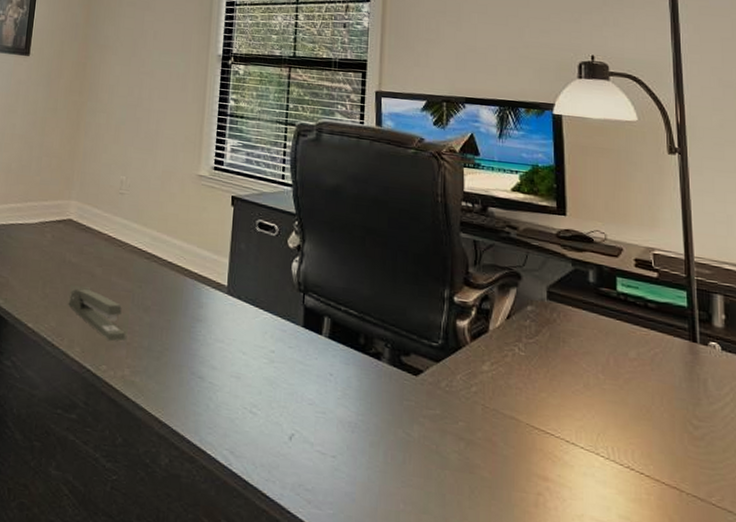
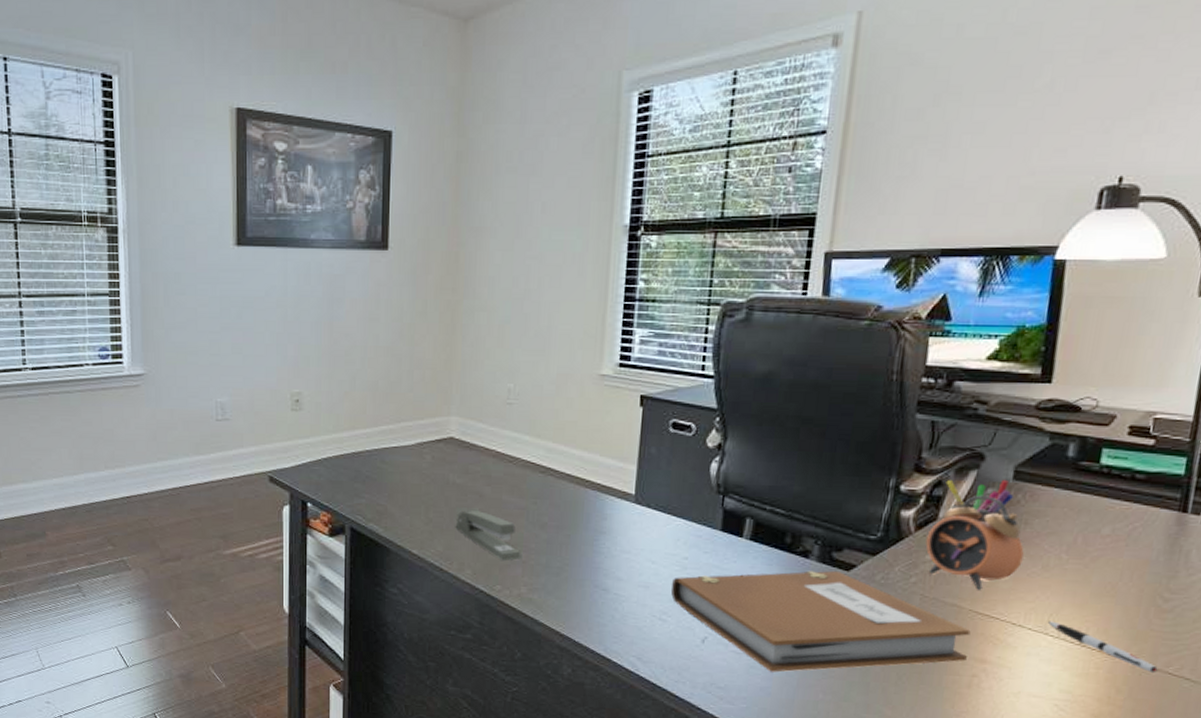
notebook: none [260,369,530,478] -> present [671,570,971,672]
alarm clock: none [481,311,566,404] -> present [926,495,1024,590]
pen holder: none [491,295,549,339] -> present [946,479,1013,523]
pen: none [598,441,702,504] -> present [1048,621,1158,674]

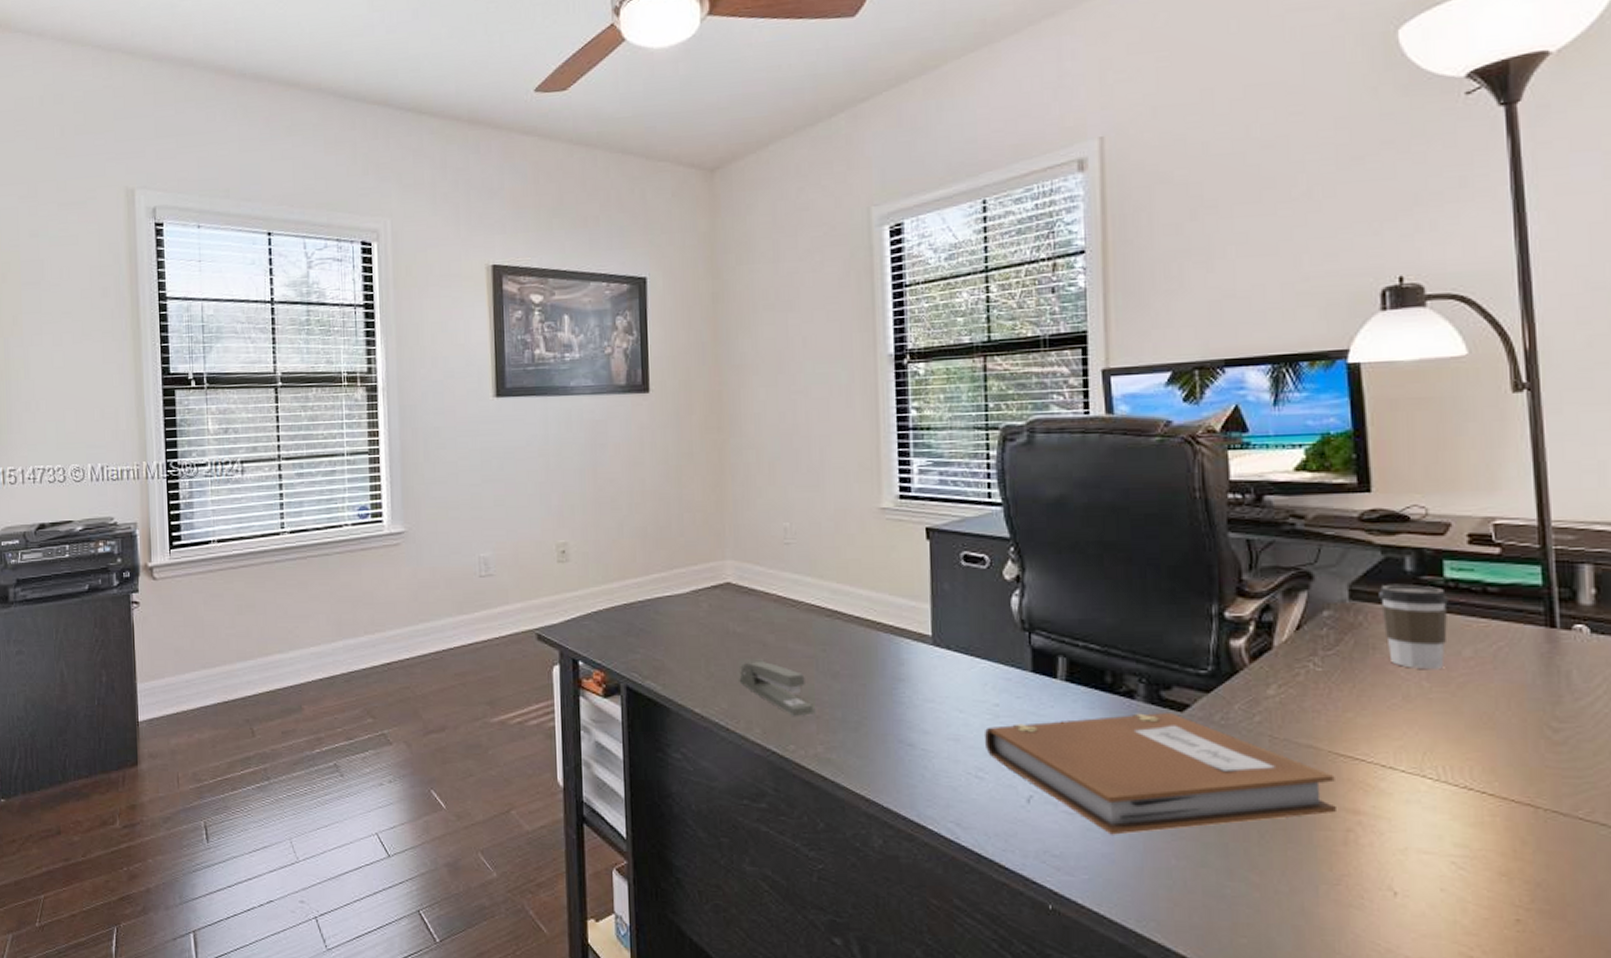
alarm clock: present [926,495,1024,590] -> none [1264,618,1379,728]
pen holder: present [946,479,1013,523] -> none [1274,600,1353,650]
coffee cup: none [1038,468,1100,545] -> present [1379,585,1448,670]
pen: present [1048,621,1158,674] -> none [1423,761,1565,820]

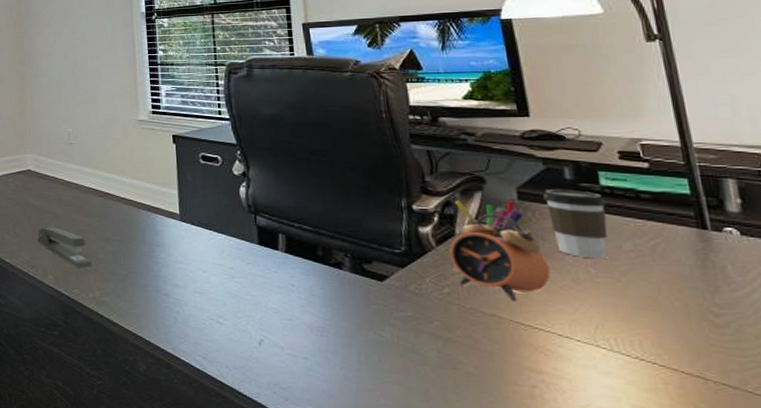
notebook: present [985,712,1336,835] -> none [223,280,521,376]
alarm clock: none [1264,618,1379,728] -> present [449,213,551,301]
pen holder: none [1274,600,1353,650] -> present [454,199,523,239]

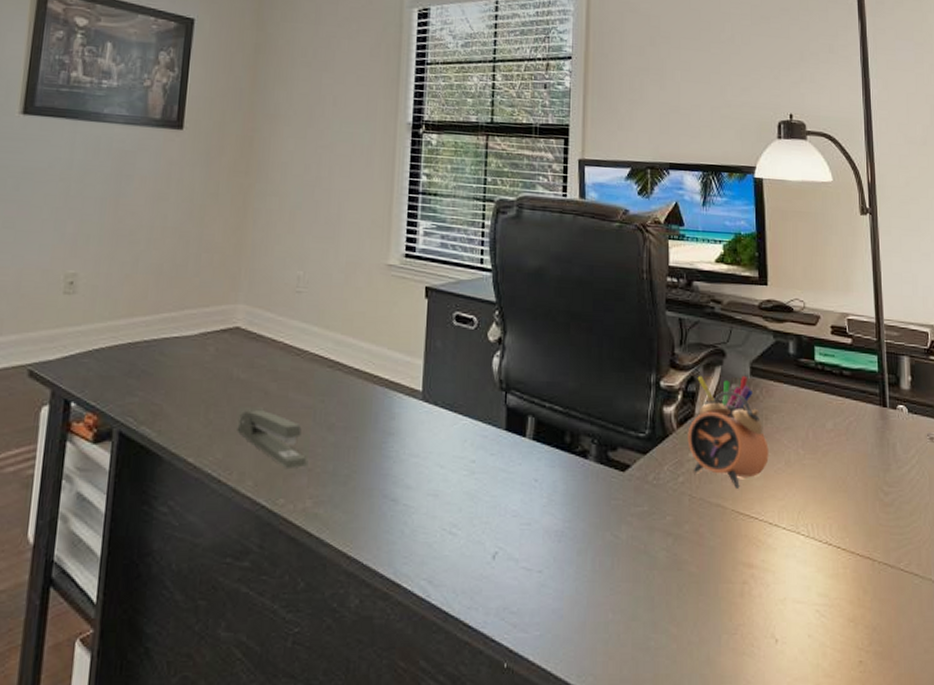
coffee cup: present [543,190,608,259] -> none [771,365,817,440]

